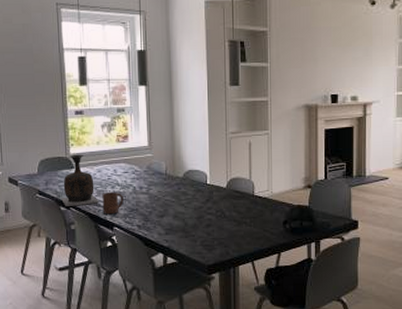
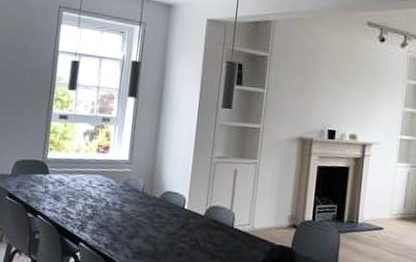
vase: present [61,154,99,206] -> none [30,159,68,215]
cup: present [102,191,124,214] -> none [70,203,95,228]

